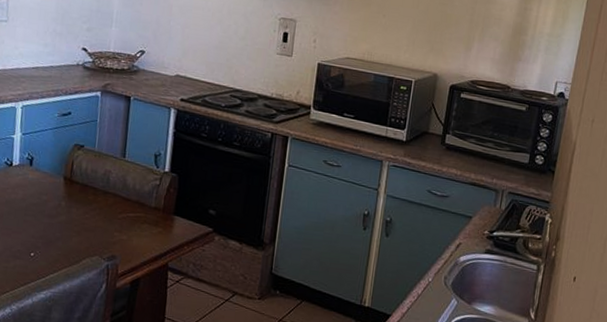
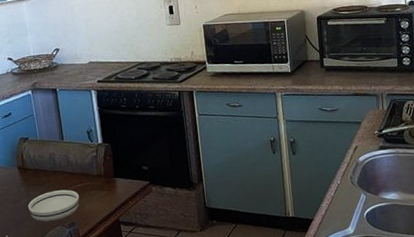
bowl: none [65,213,128,251] -> present [28,189,80,223]

